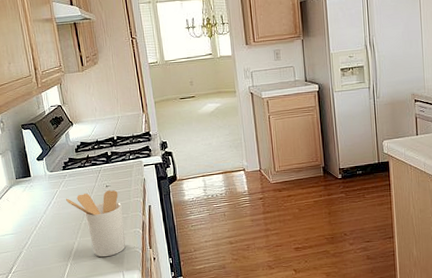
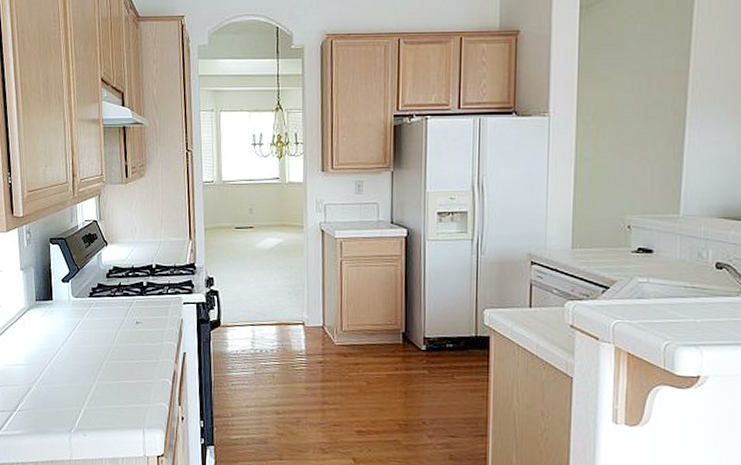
utensil holder: present [66,190,125,257] -> none [89,327,152,408]

